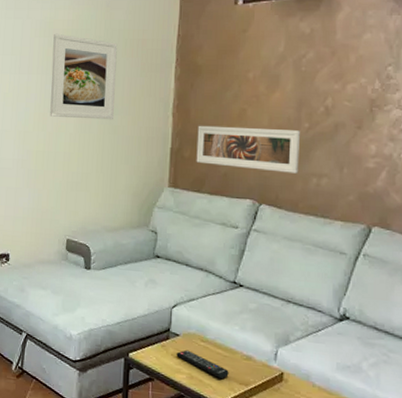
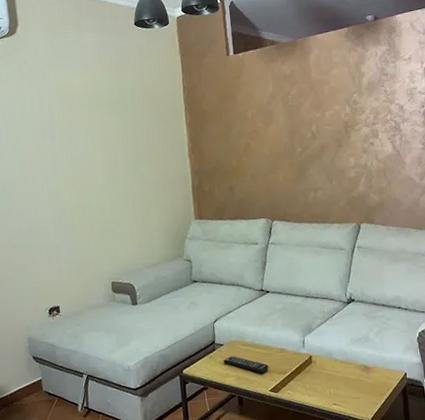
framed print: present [50,33,118,120] -> none [71,97,138,174]
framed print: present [196,125,300,173] -> none [212,155,299,195]

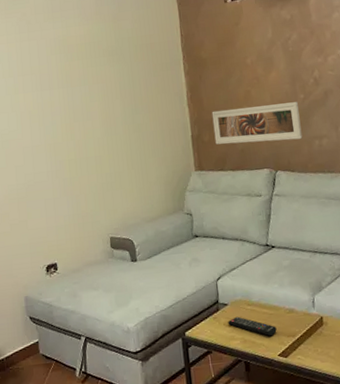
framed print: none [212,155,299,195] -> present [211,102,303,145]

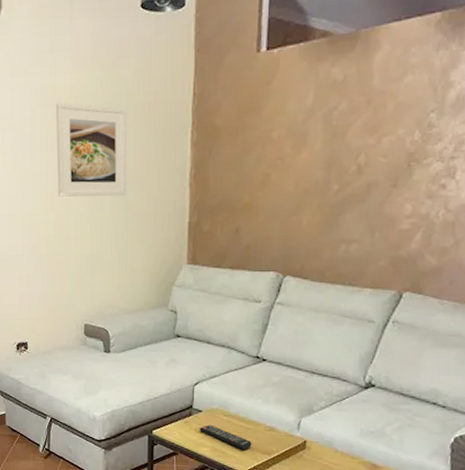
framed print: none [69,48,136,126] -> present [56,102,127,197]
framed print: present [211,102,303,145] -> none [216,193,329,241]

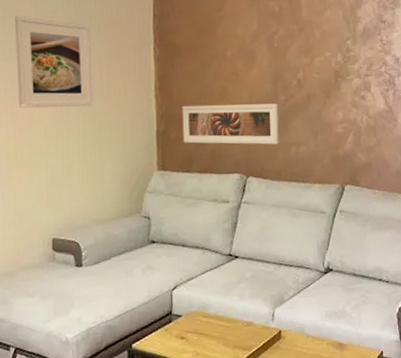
remote control: present [199,424,252,450] -> none [180,328,232,350]
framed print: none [216,193,329,241] -> present [182,104,279,145]

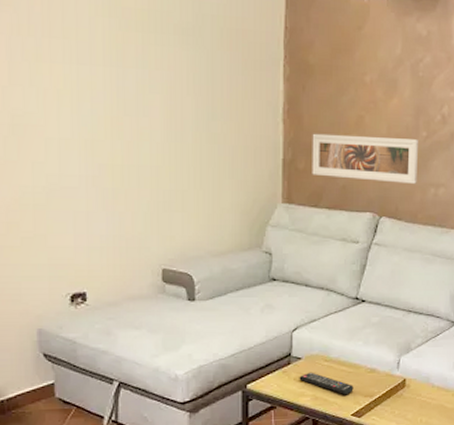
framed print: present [15,15,93,108] -> none [123,13,212,127]
remote control: none [180,328,232,350] -> present [299,372,354,395]

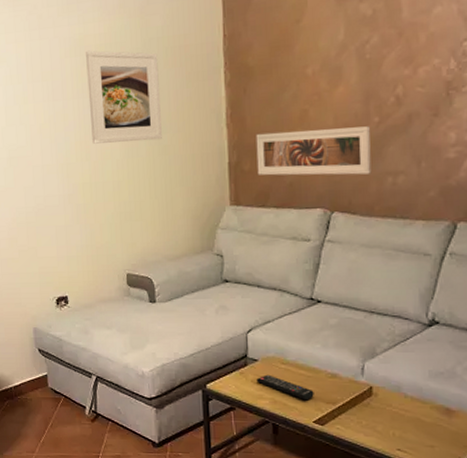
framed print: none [123,13,212,127] -> present [86,50,162,144]

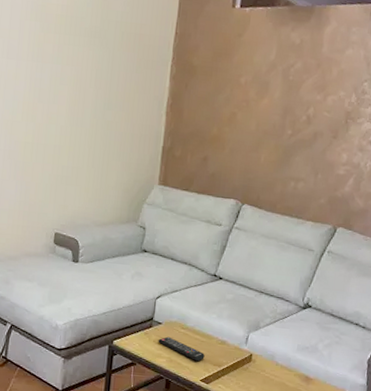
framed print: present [86,50,162,144] -> none [40,18,114,115]
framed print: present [256,126,372,176] -> none [186,126,283,177]

